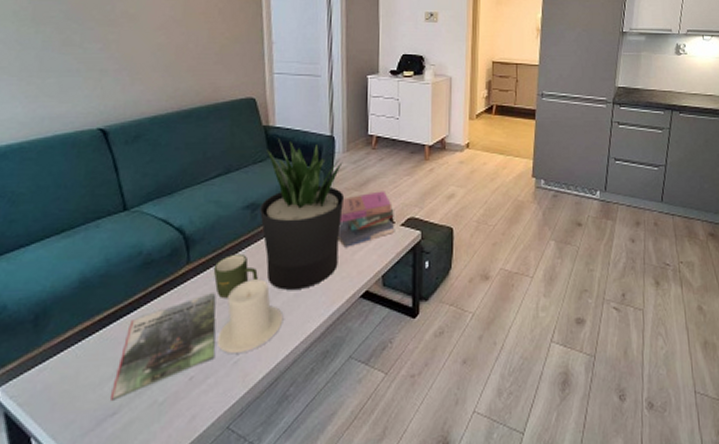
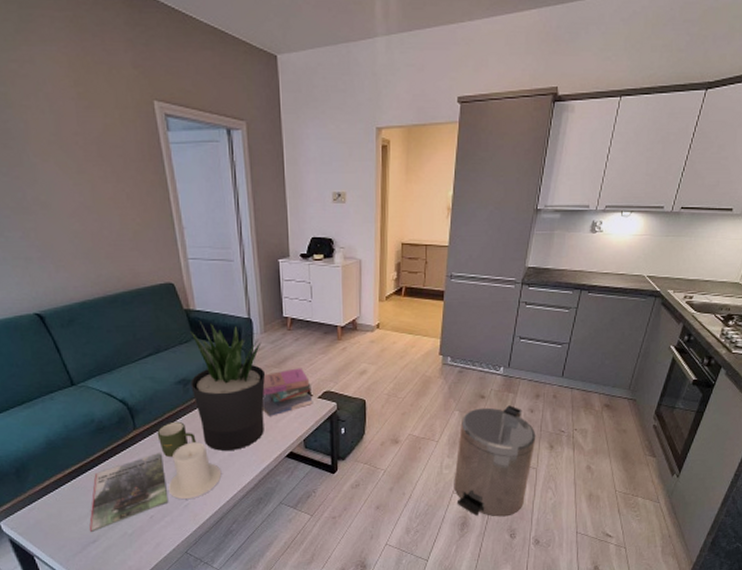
trash can: none [552,234,640,373] -> present [454,405,536,517]

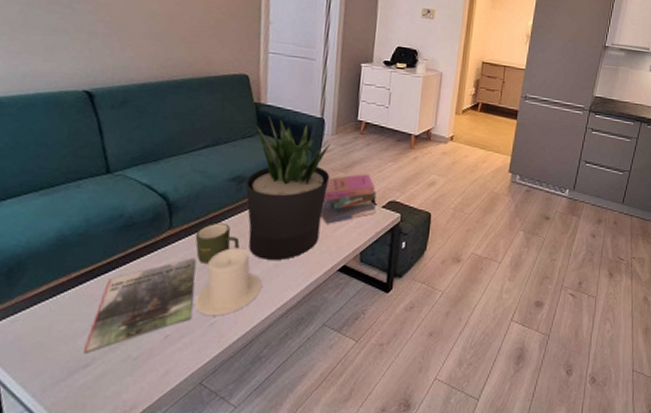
trash can: present [454,405,536,517] -> none [513,229,597,350]

